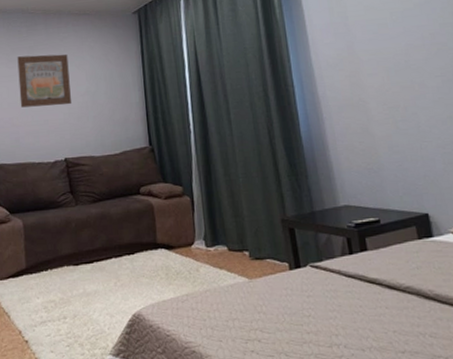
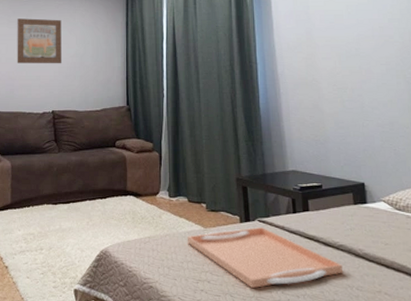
serving tray: none [230,273,413,344] -> present [187,227,344,288]

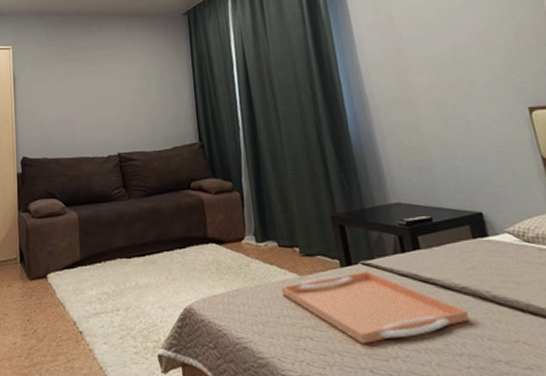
wall art: present [17,18,62,64] -> none [73,53,124,105]

